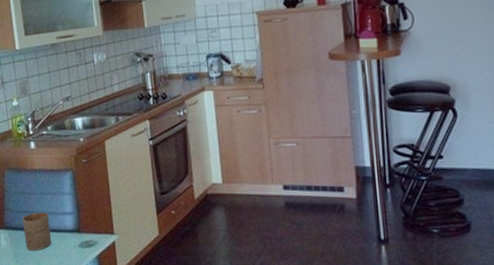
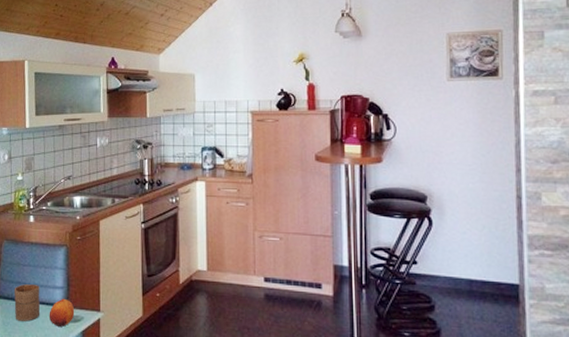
fruit: none [61,224,88,253] -> present [49,298,75,327]

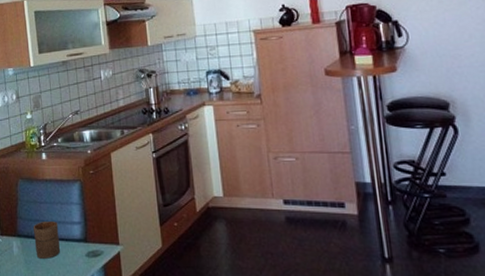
fruit: present [49,298,75,327] -> none [69,233,95,262]

